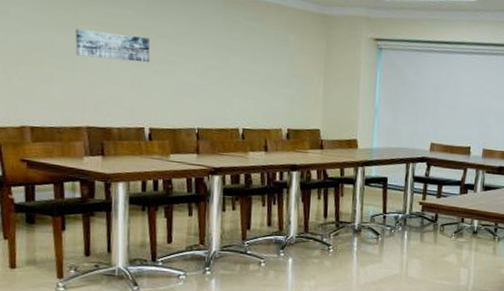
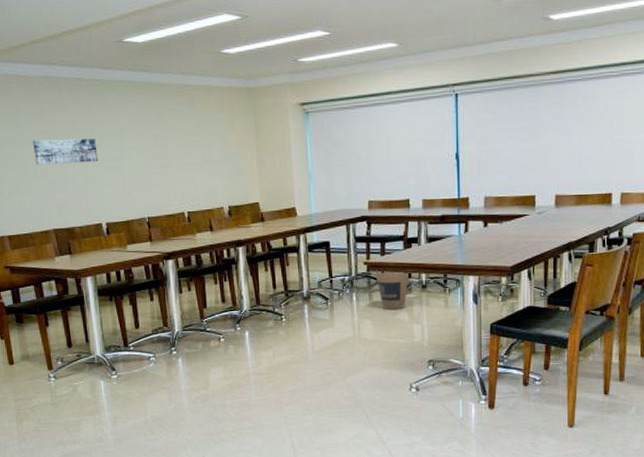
trash can: none [429,211,462,253] -> present [375,270,409,311]

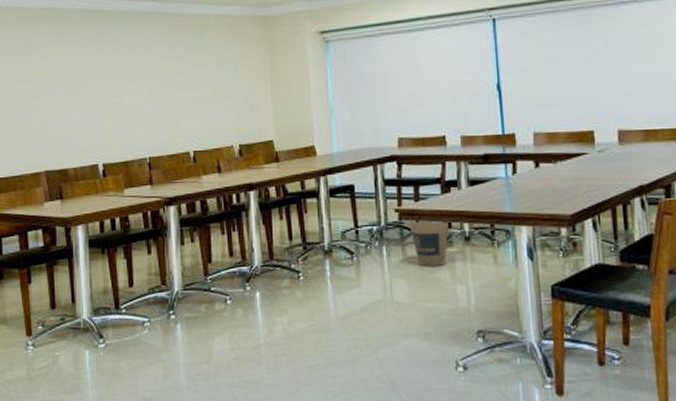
wall art: present [33,138,98,165] -> none [30,72,98,101]

